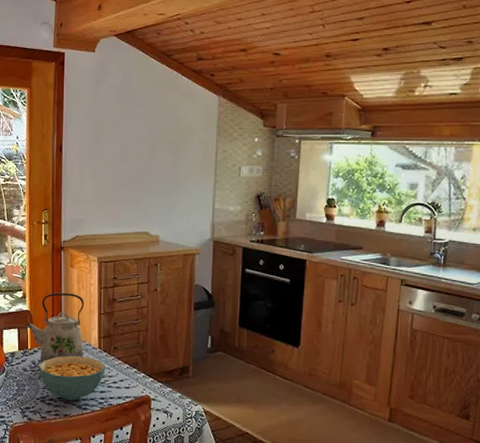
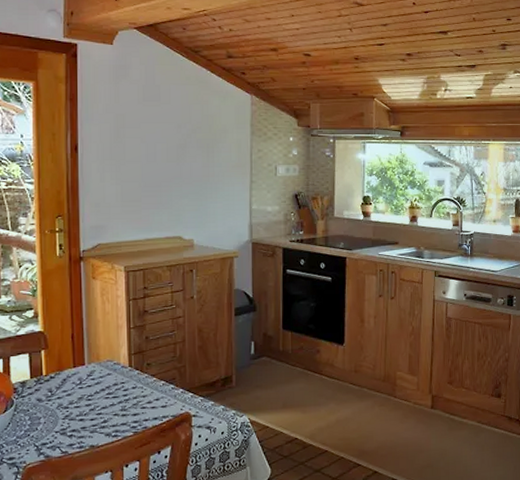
kettle: present [25,292,85,363] -> none [38,307,112,389]
cereal bowl: present [38,355,106,401] -> none [56,377,138,429]

